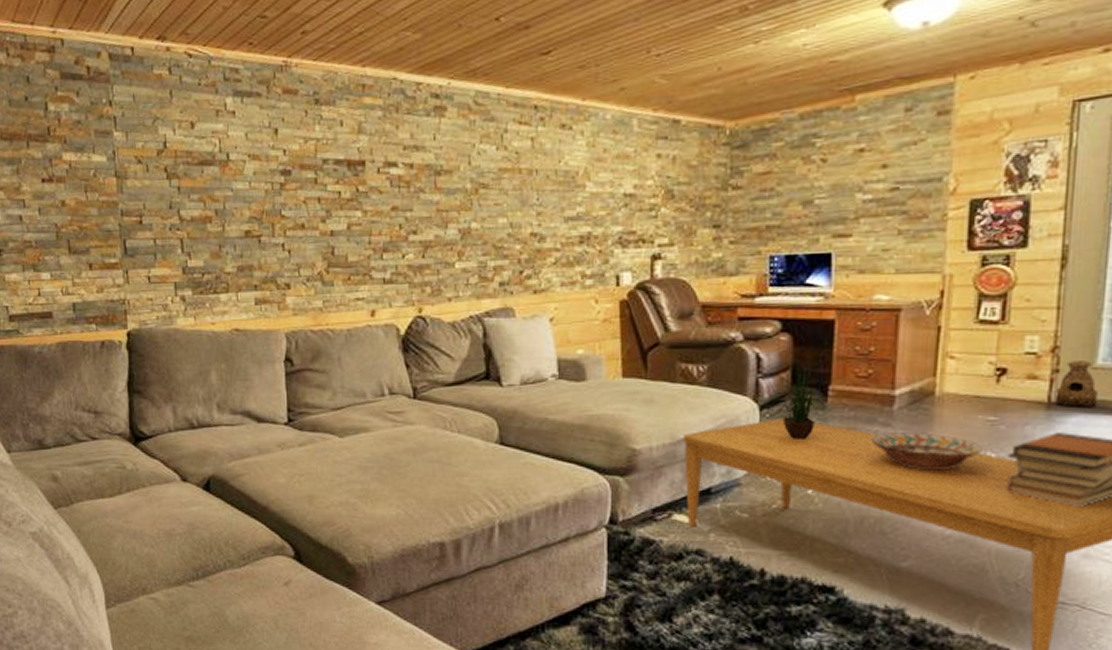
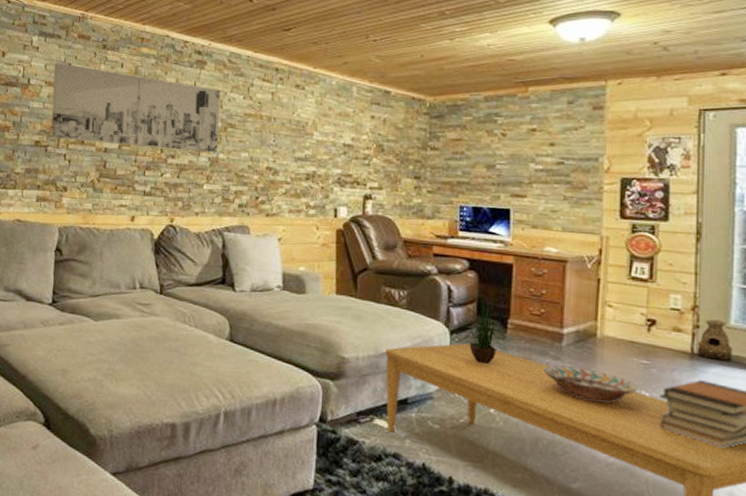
wall art: none [257,128,470,226] -> present [51,62,221,153]

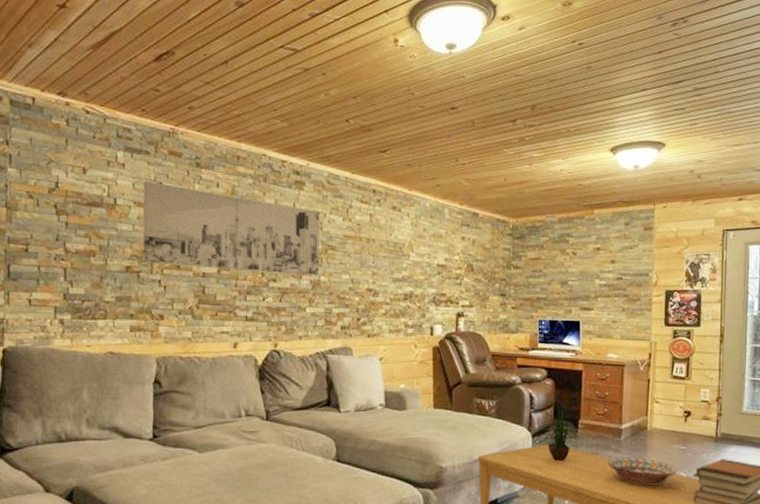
lantern: present [697,319,732,362] -> none [720,408,745,442]

